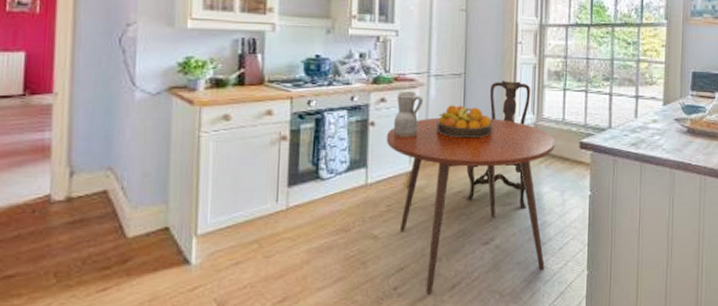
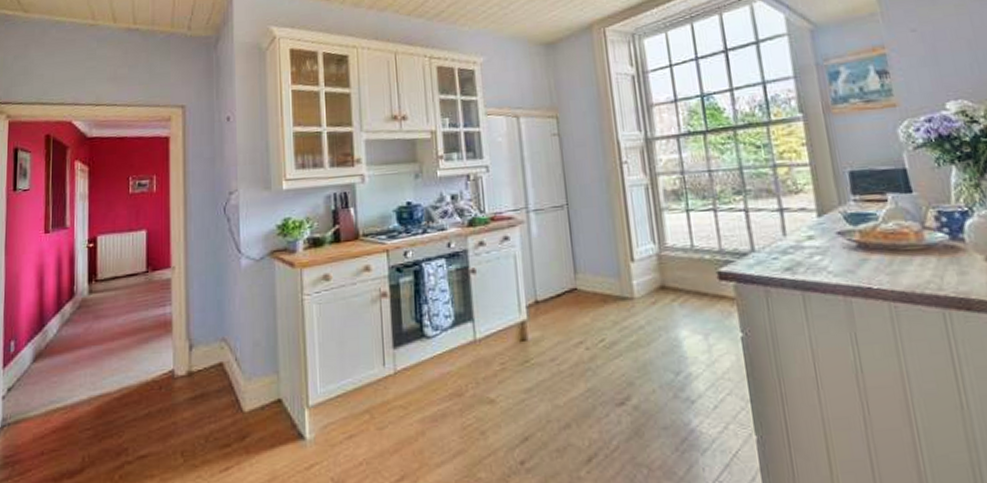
dining table: present [386,117,555,295] -> none [489,252,700,470]
ceramic pitcher: present [393,91,424,138] -> none [496,230,526,284]
fruit bowl: present [436,105,493,138] -> none [543,241,610,280]
dining chair: present [466,81,530,209] -> none [584,206,663,359]

